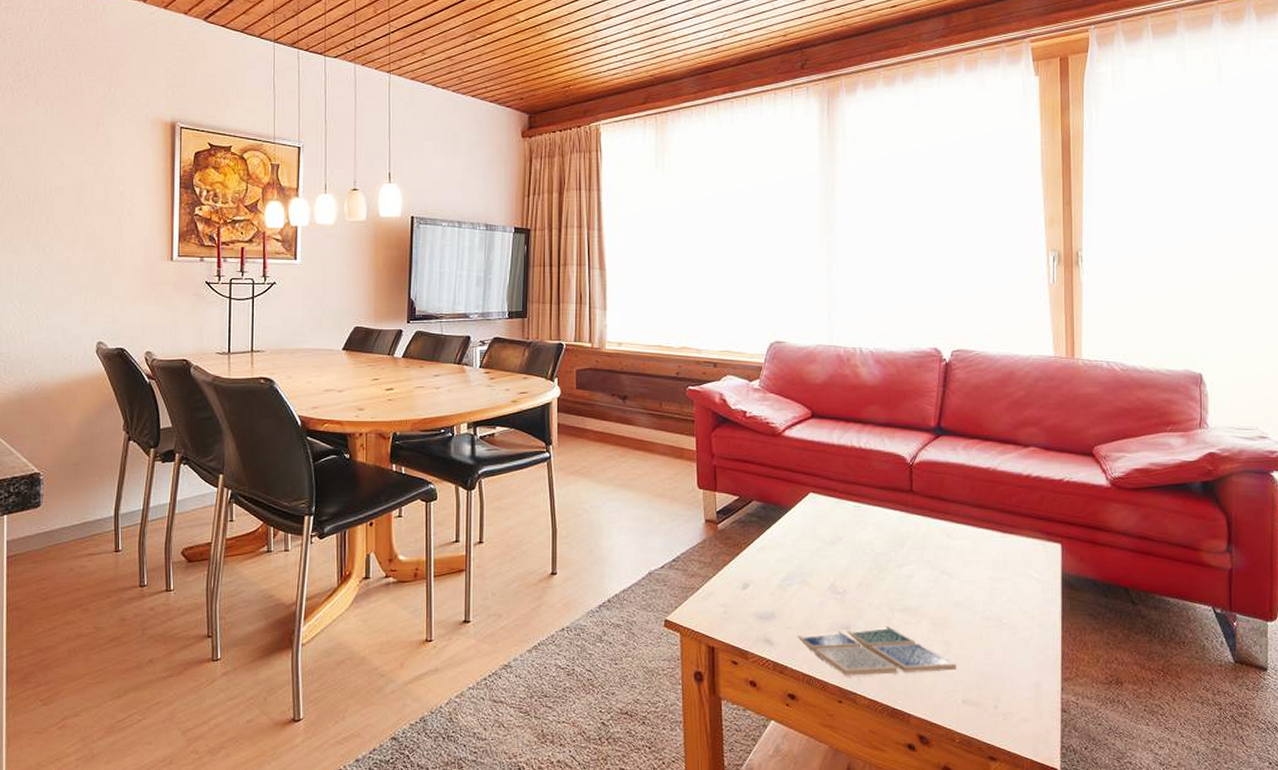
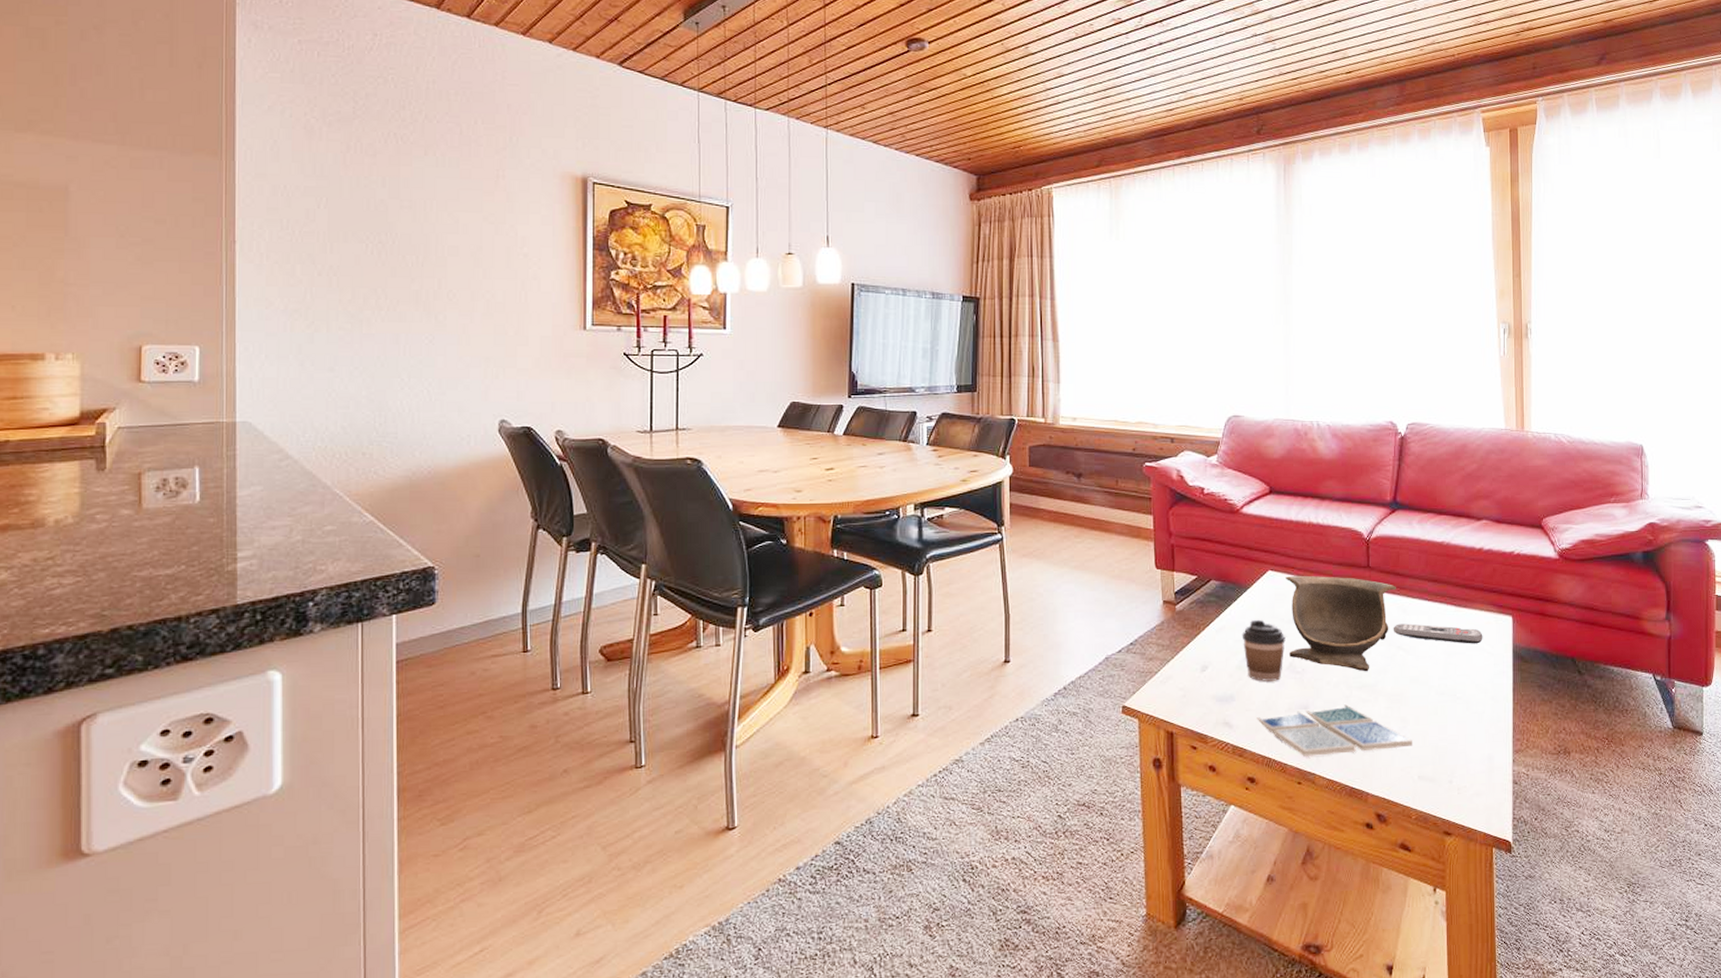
coffee cup: none [783,540,827,601] -> present [1242,619,1286,681]
decorative bowl: none [827,499,941,595] -> present [1285,576,1397,672]
remote control: none [936,548,1030,571] -> present [1393,623,1483,644]

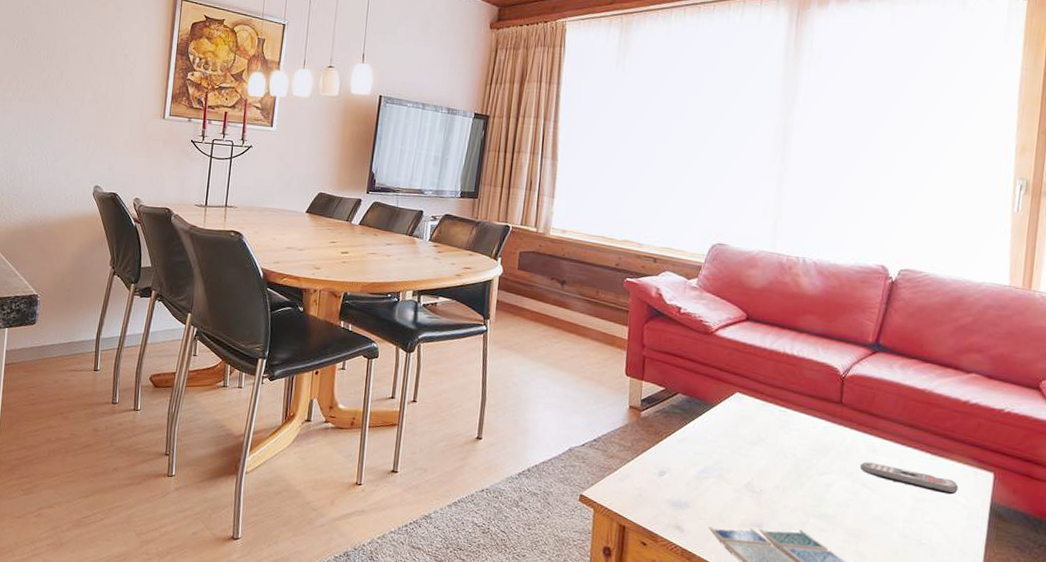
coffee cup: present [1242,619,1286,681] -> none [702,436,747,497]
decorative bowl: present [1285,576,1397,672] -> none [748,400,869,503]

